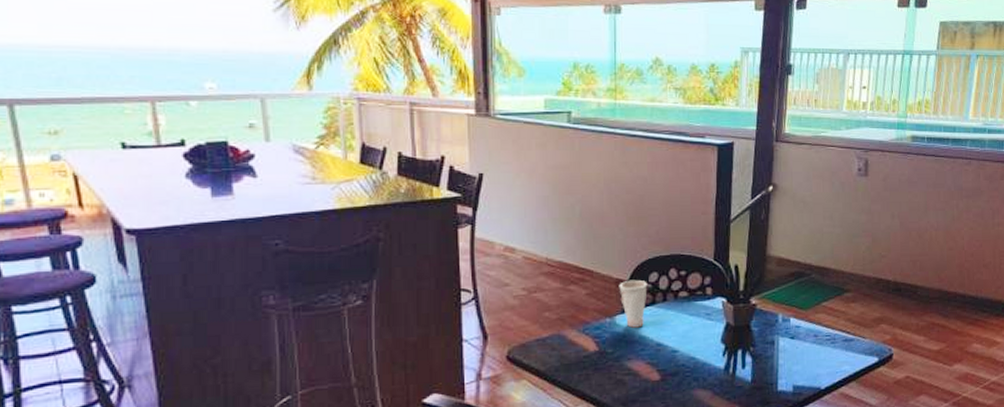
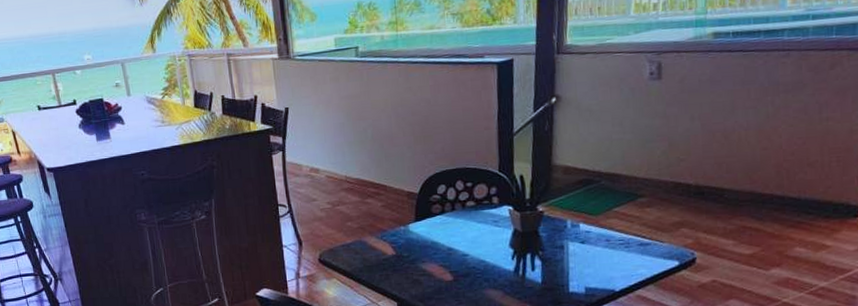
cup: present [619,279,648,328] -> none [410,192,437,235]

